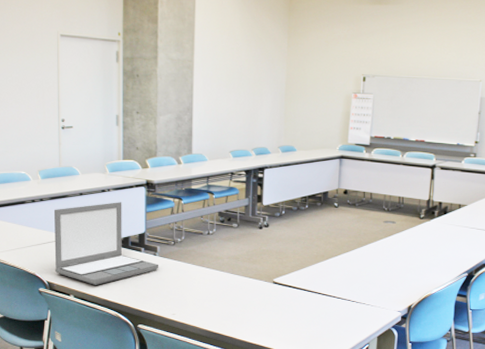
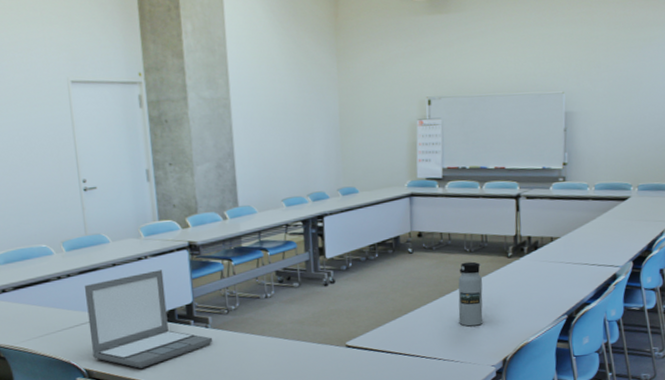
water bottle: none [373,219,397,275] -> present [458,261,483,327]

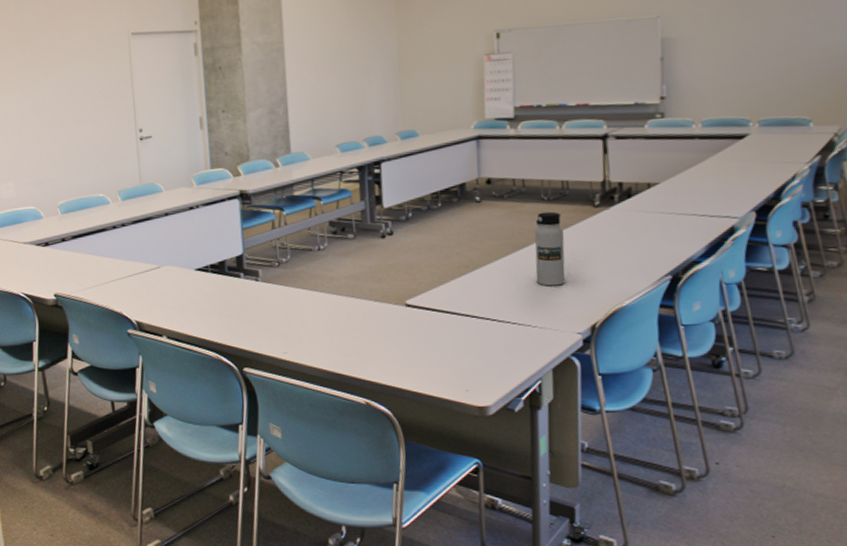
laptop: present [84,270,213,368] -> none [137,219,263,322]

